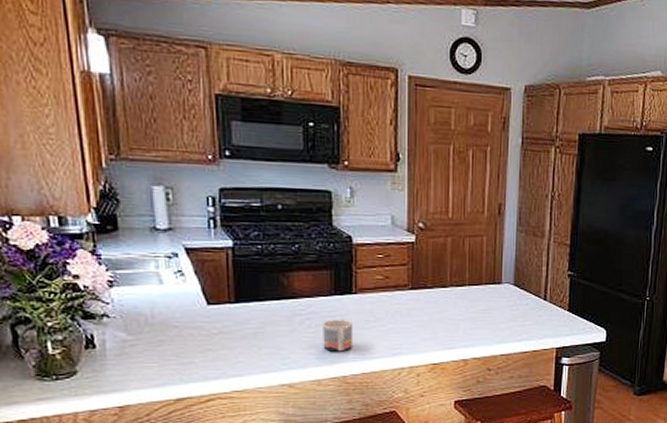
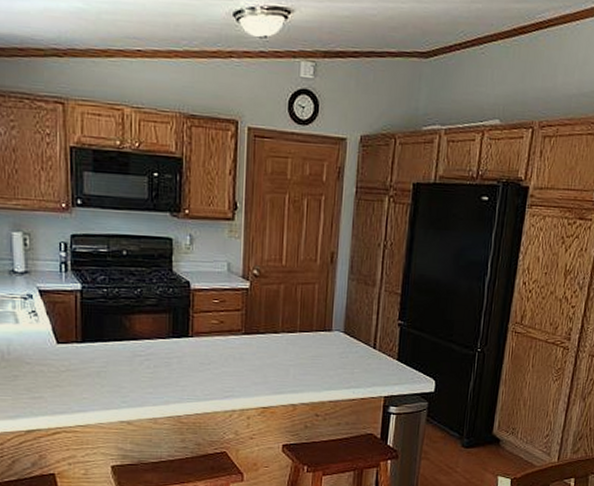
mug: present [323,319,354,352] -> none [160,360,189,392]

